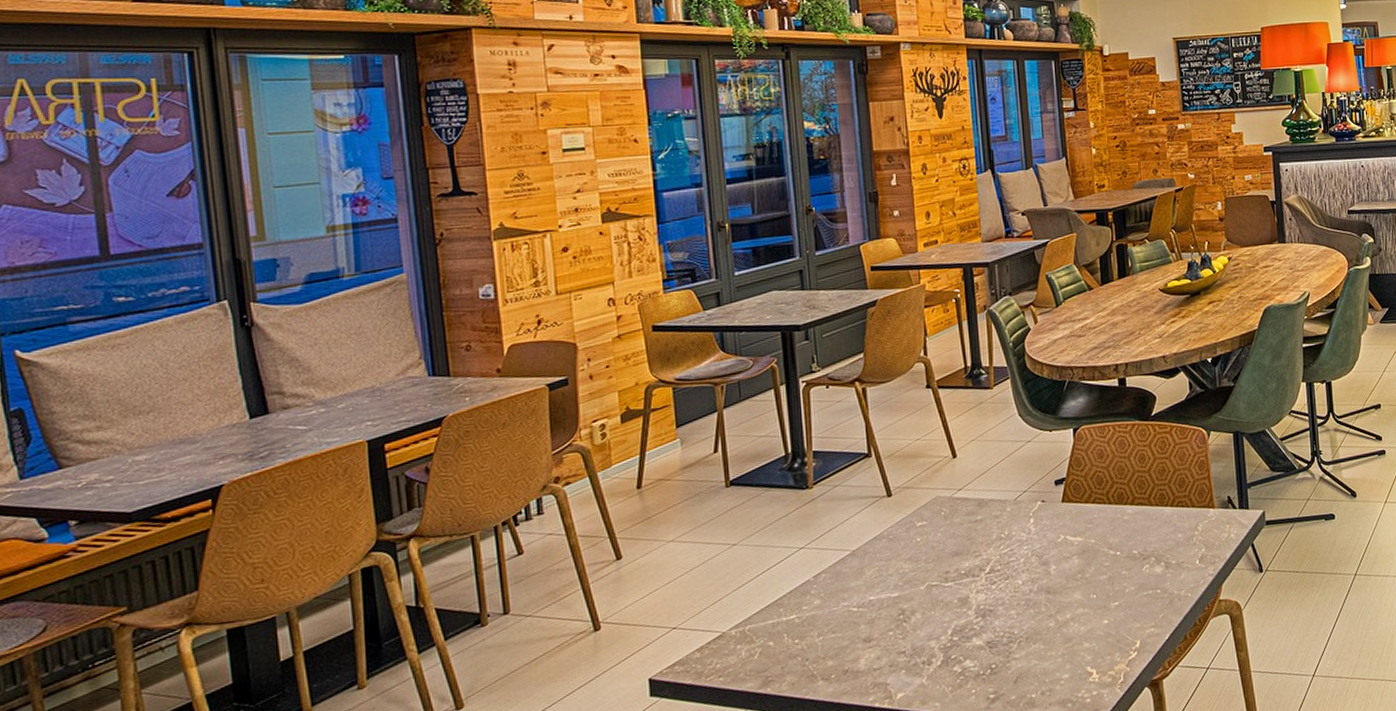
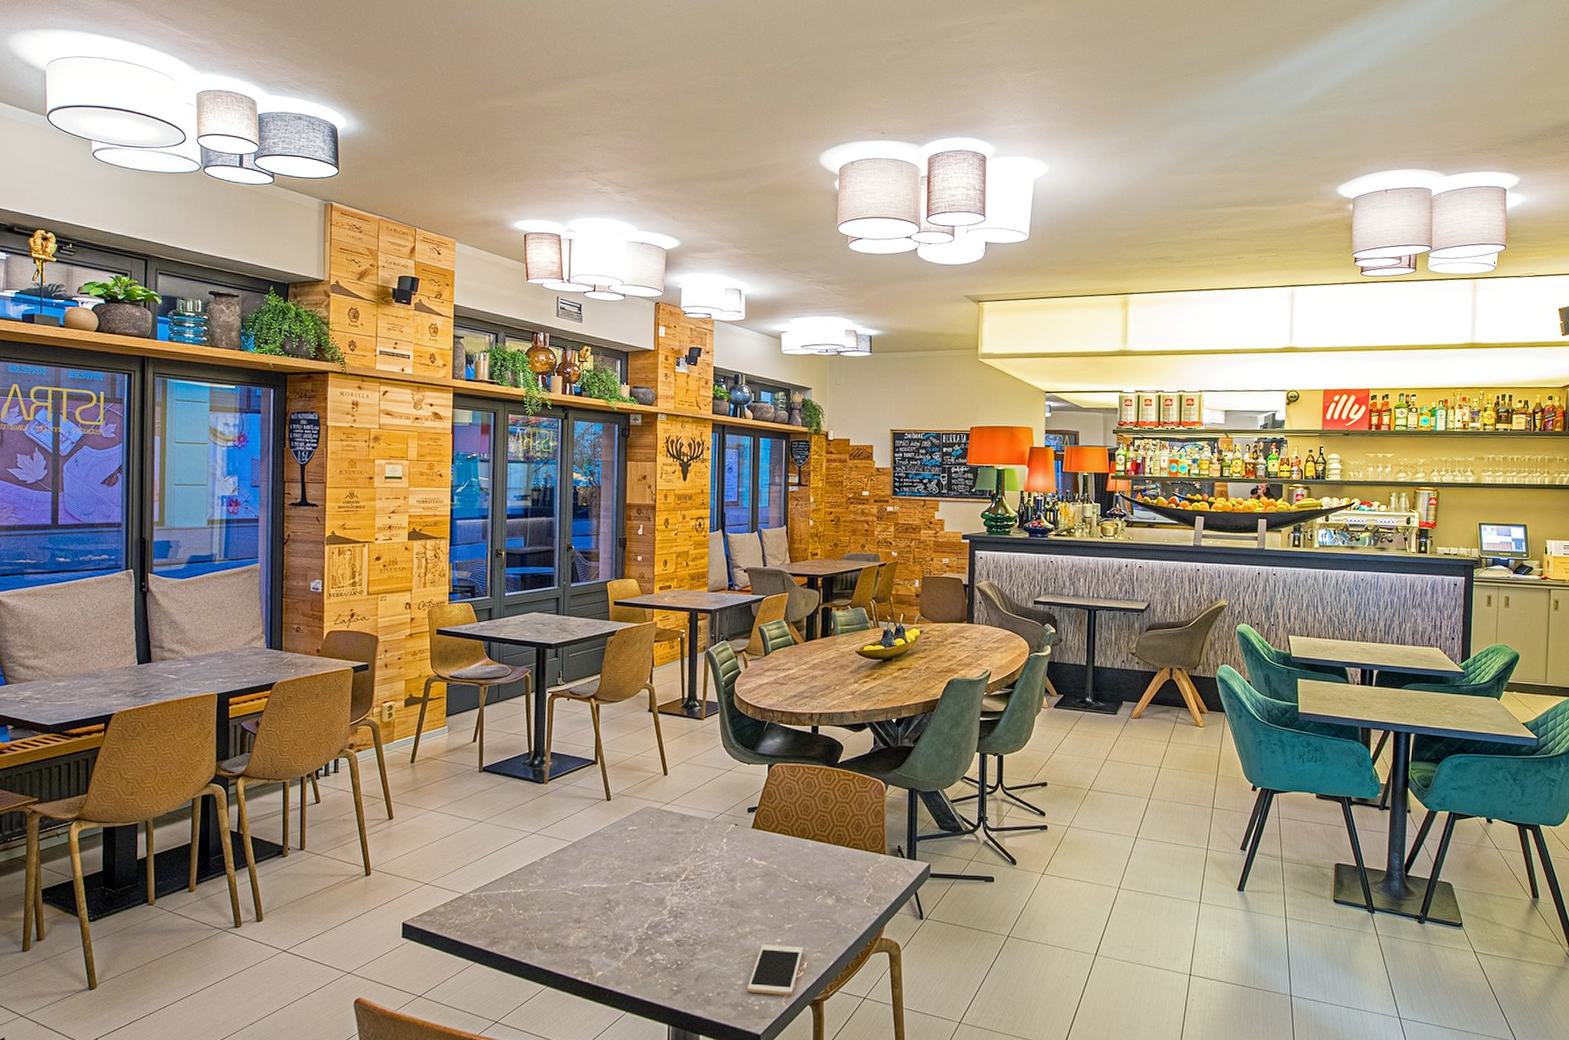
cell phone: none [1074,624,1135,685] -> present [747,944,804,995]

